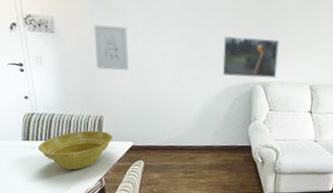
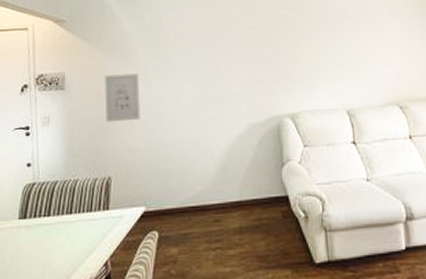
planter bowl: present [38,130,113,170] -> none [35,196,122,254]
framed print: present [222,36,279,78] -> none [241,64,306,111]

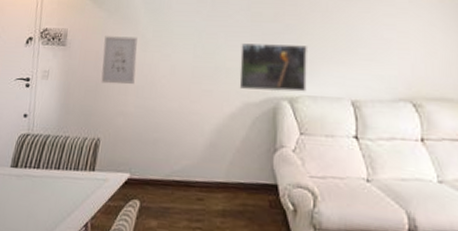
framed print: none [241,64,306,111] -> present [239,43,307,92]

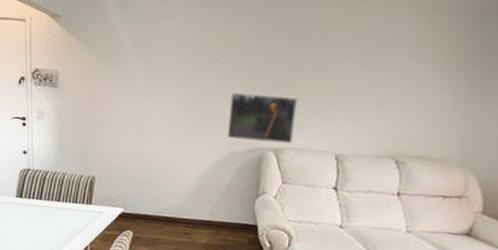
wall art: present [101,36,138,85] -> none [93,79,128,129]

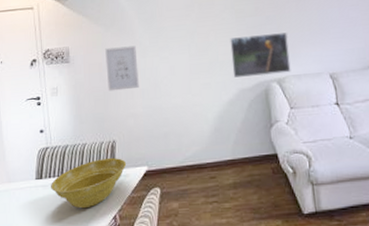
planter bowl: none [30,191,104,234] -> present [51,157,127,209]
wall art: none [93,79,128,129] -> present [105,45,139,91]

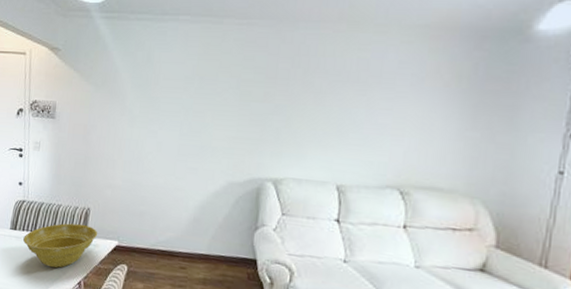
wall art: present [105,45,139,91] -> none [90,110,125,159]
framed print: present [230,32,291,78] -> none [224,123,296,174]

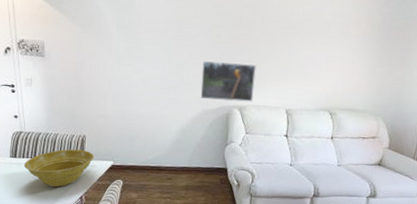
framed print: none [224,123,296,174] -> present [200,61,256,102]

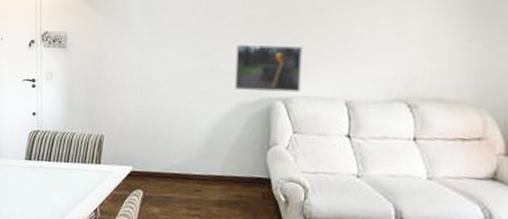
planter bowl: present [24,149,95,187] -> none [38,151,113,197]

